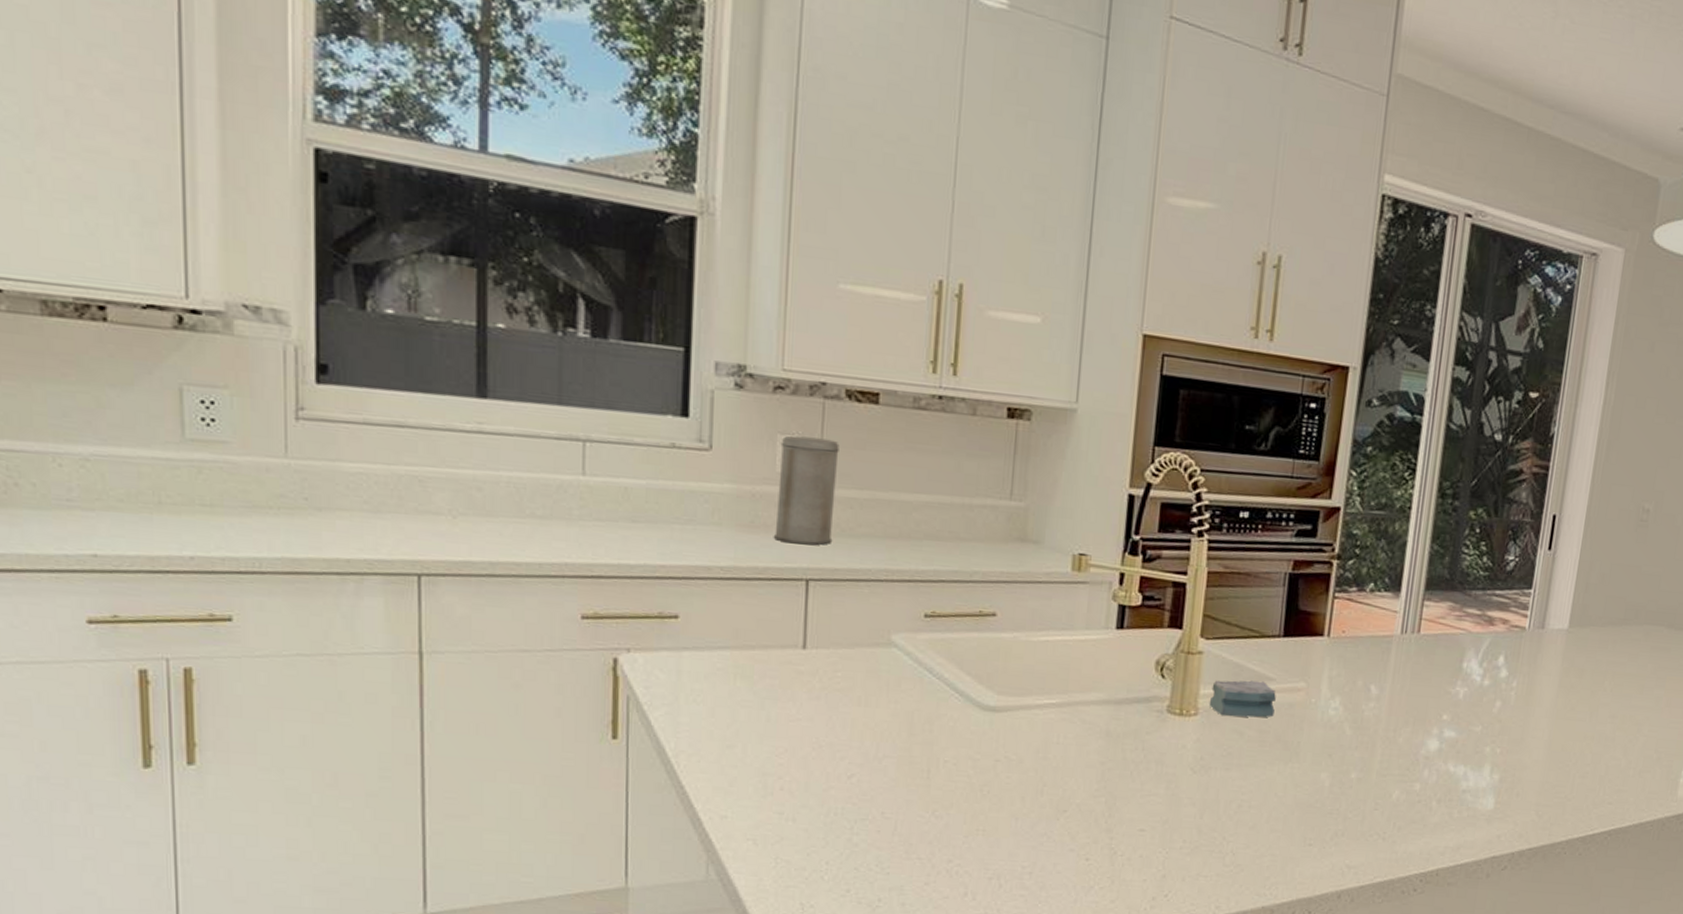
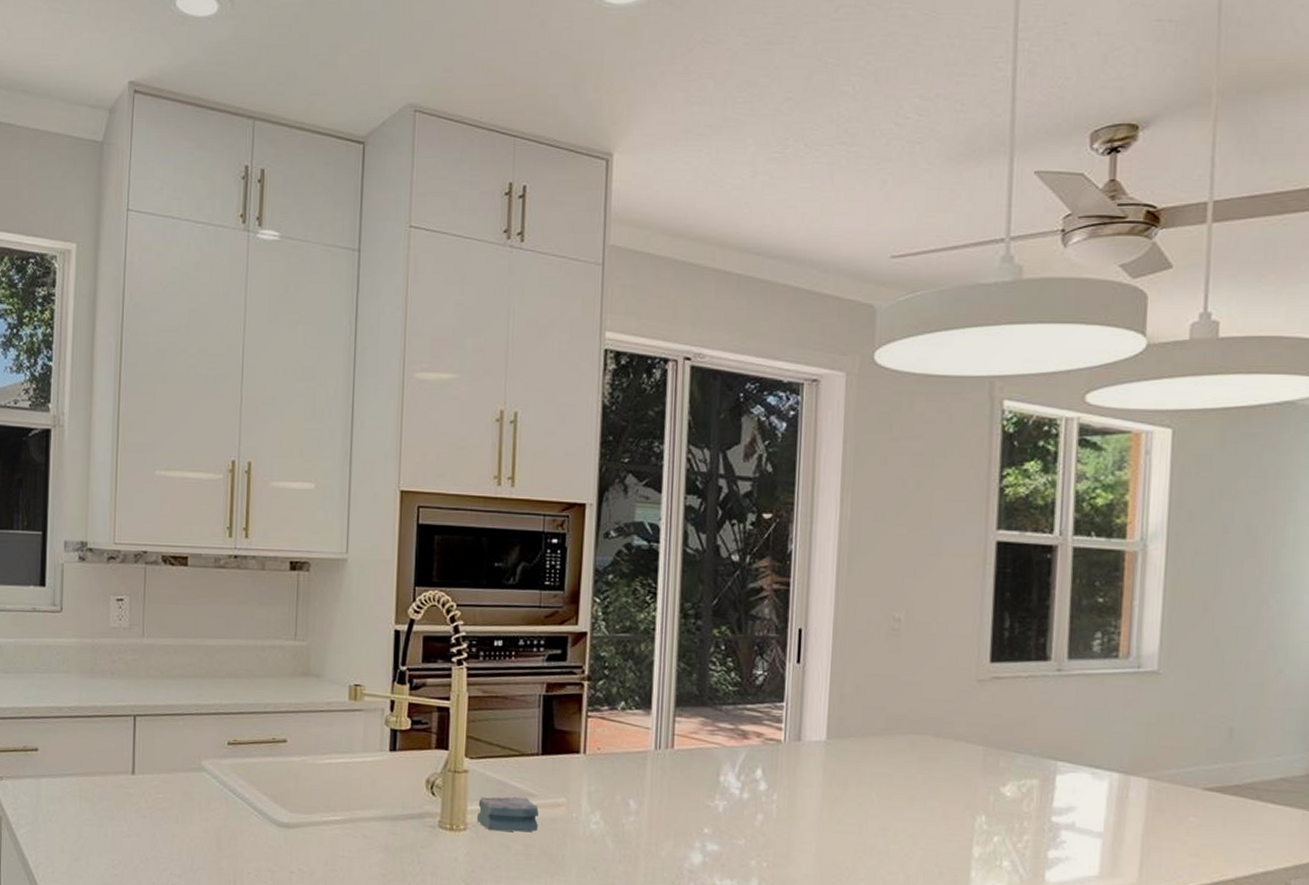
canister: present [773,435,840,545] -> none [108,596,158,686]

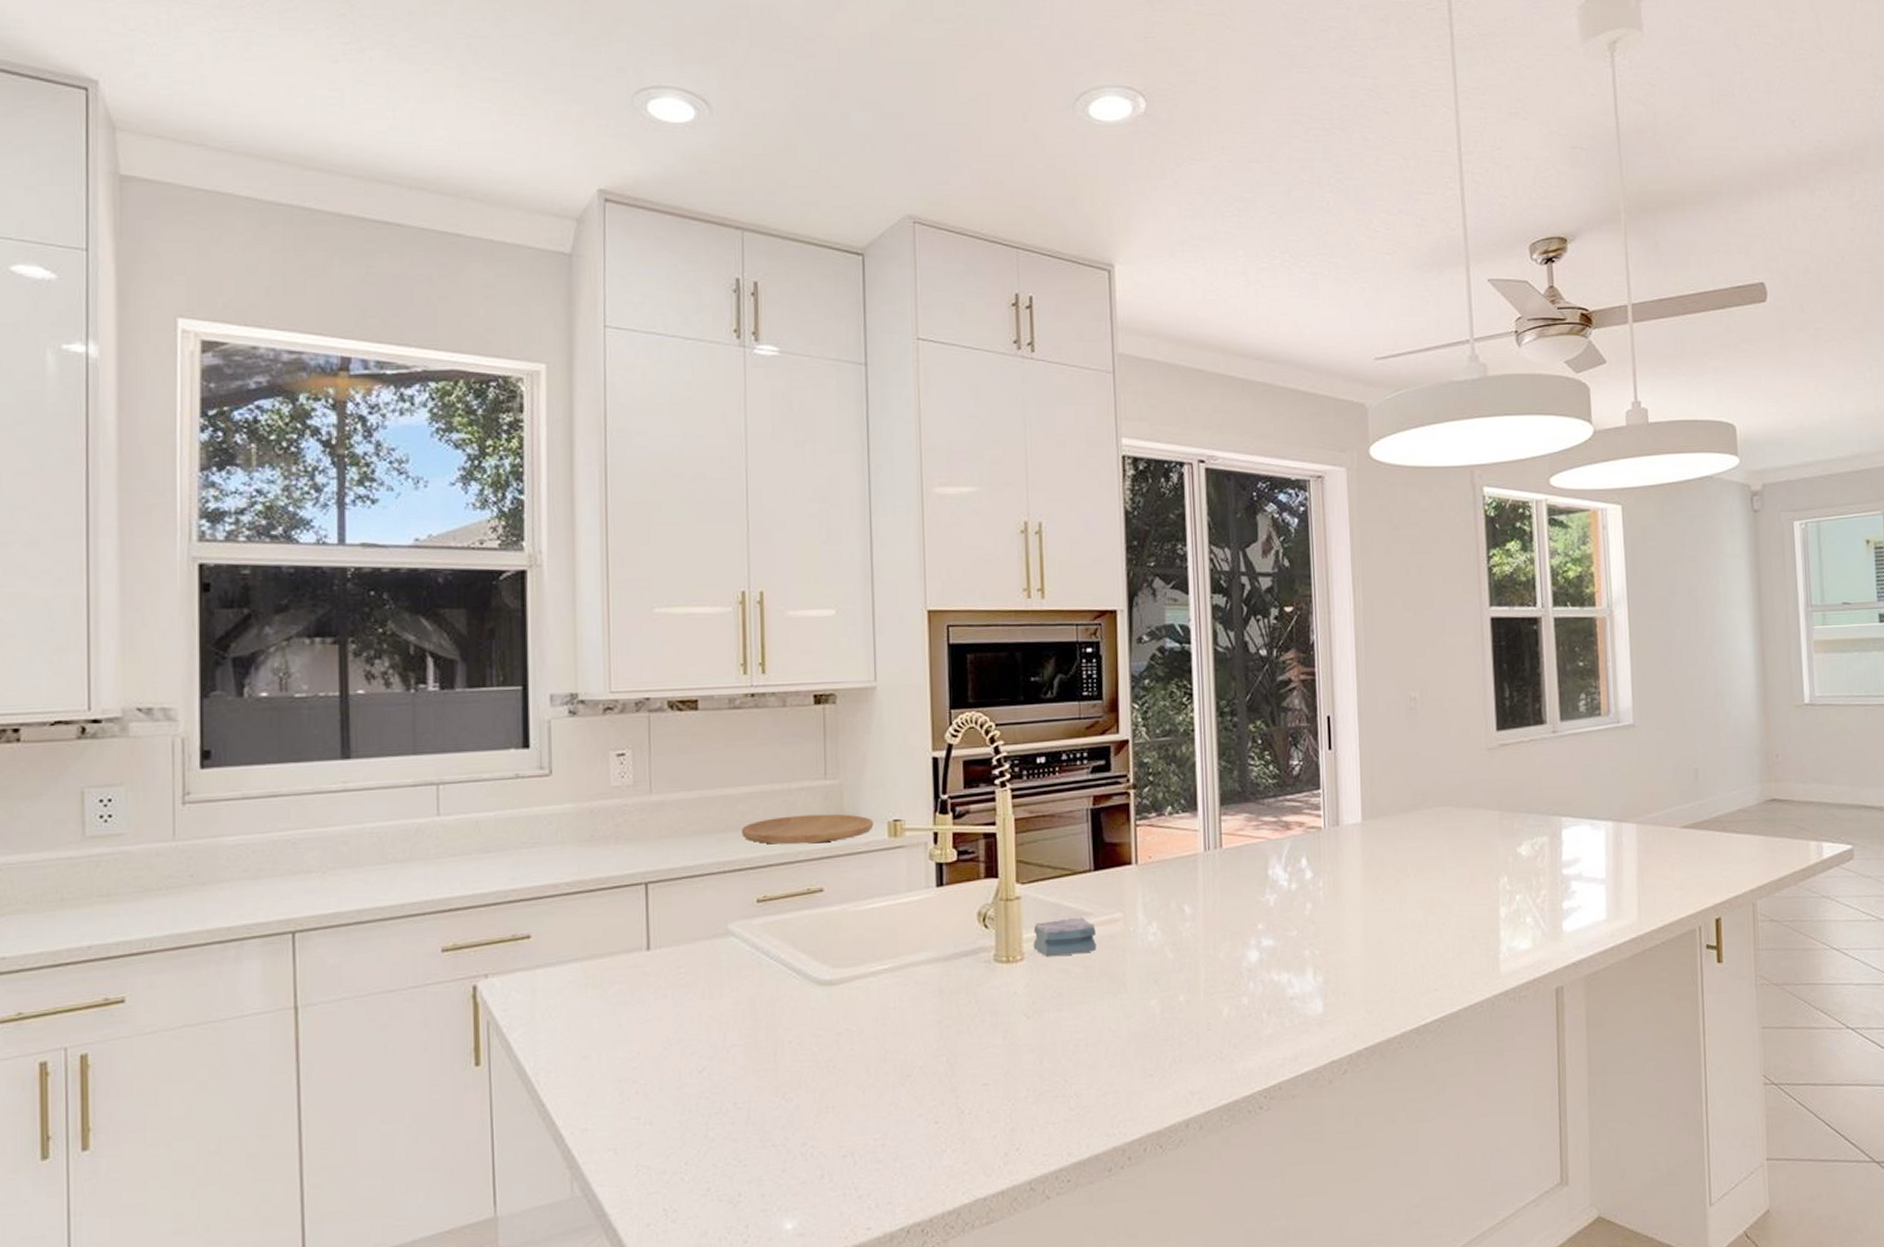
cutting board: none [219,670,336,698] -> present [742,814,874,845]

